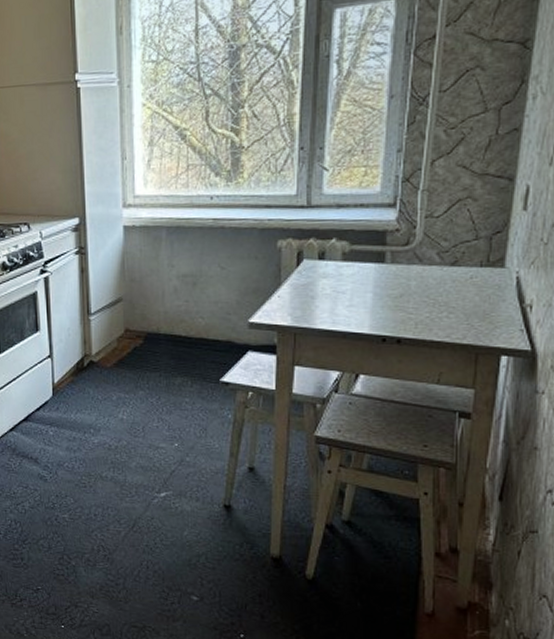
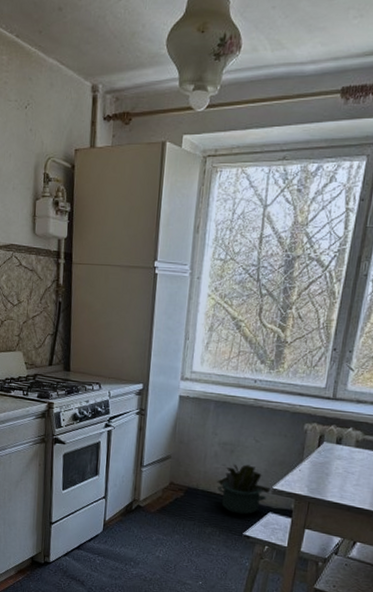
decorative plant: none [181,297,247,357] -> present [217,464,271,515]

